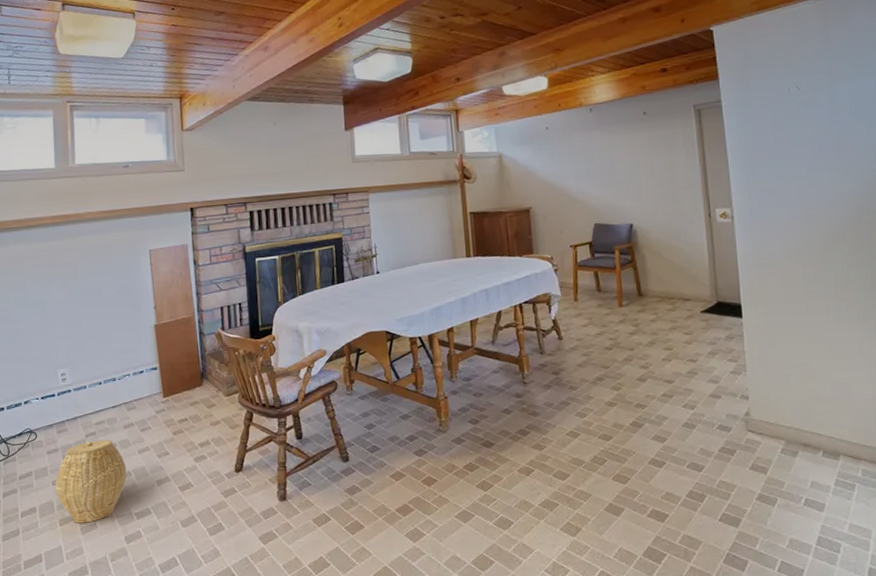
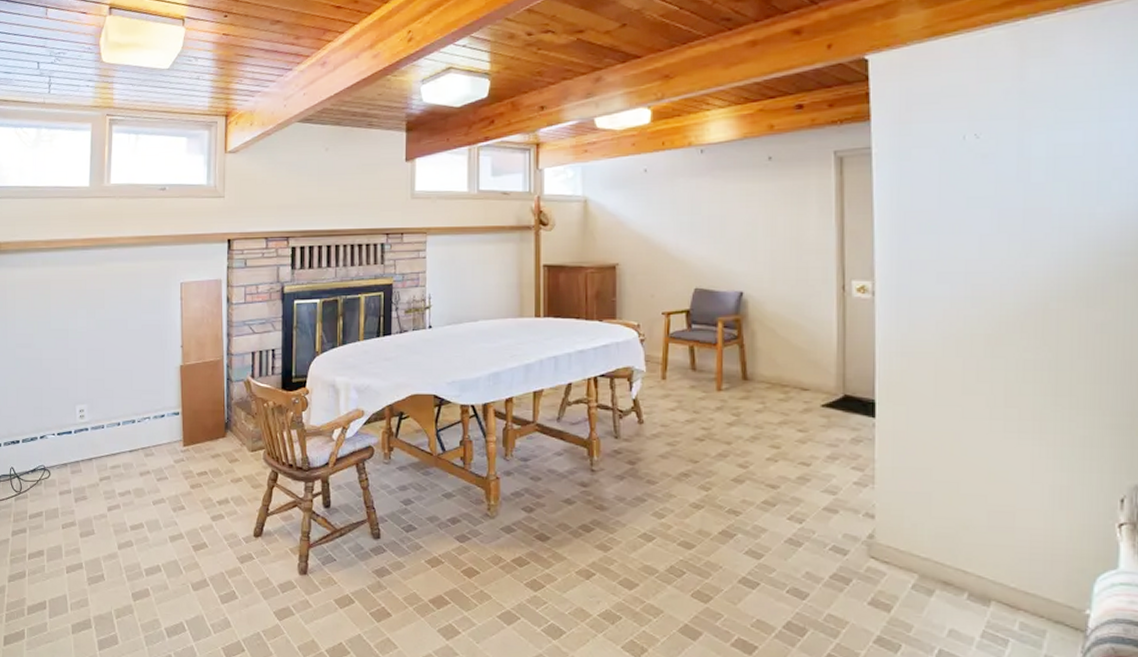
woven basket: present [55,440,127,524] -> none [65,485,139,574]

